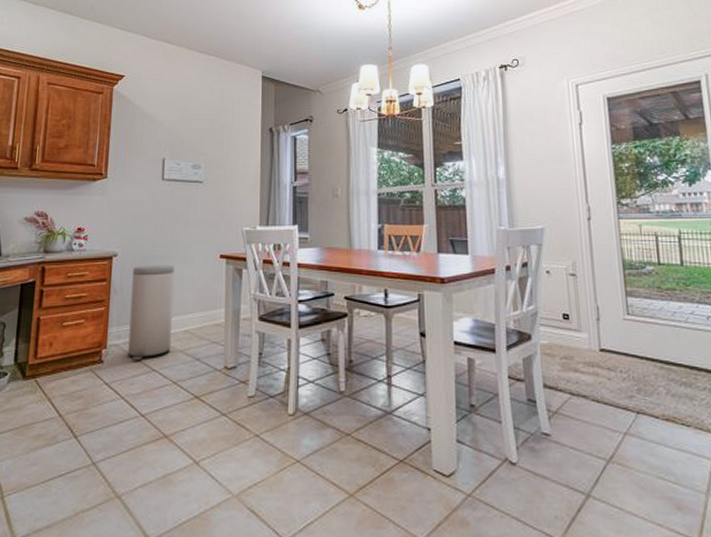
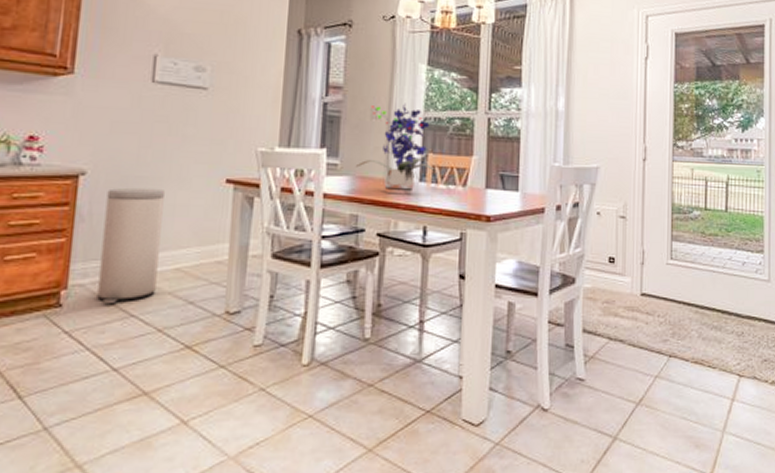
flower arrangement: none [323,182,391,262] -> present [356,103,435,195]

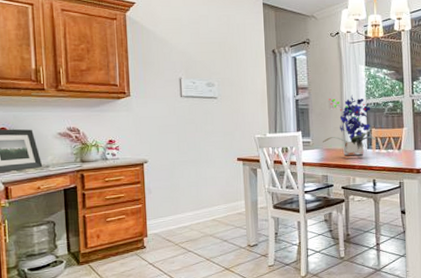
pedal bin: present [97,187,165,303] -> none [163,168,202,244]

